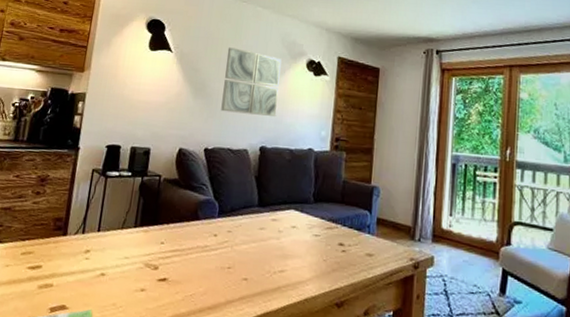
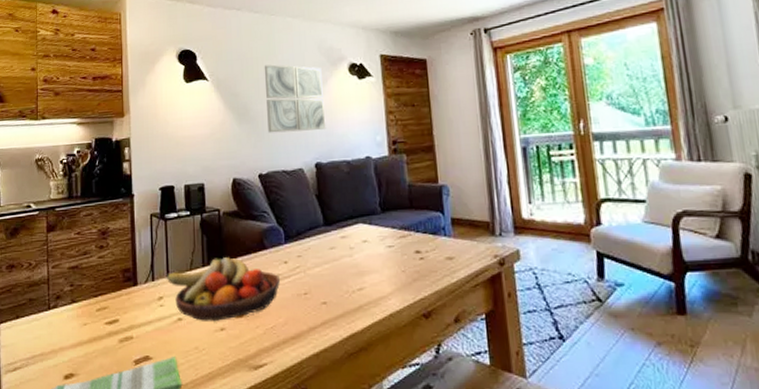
fruit bowl: none [96,220,207,282] -> present [166,257,280,321]

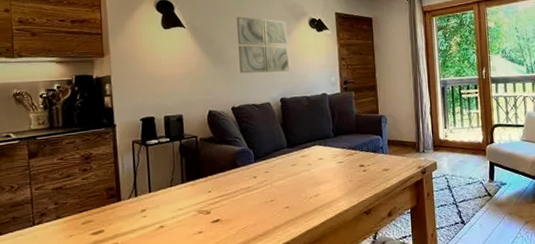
fruit bowl: present [166,257,280,321] -> none [148,175,250,227]

